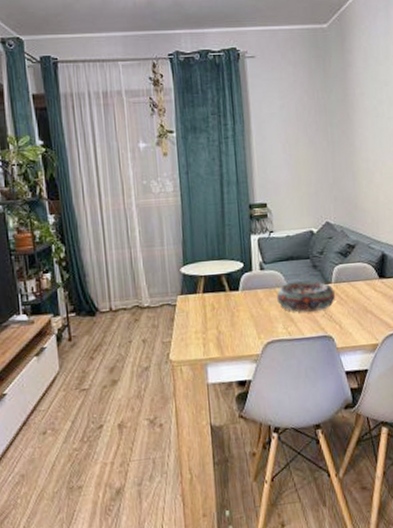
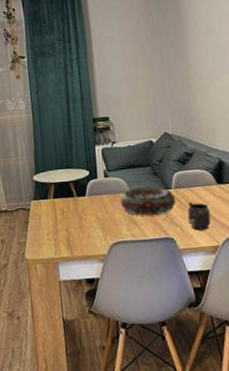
mug: none [347,297,371,328] -> present [187,201,211,231]

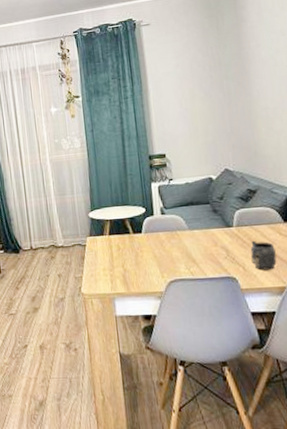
decorative bowl: present [120,186,176,216] -> none [178,224,238,254]

